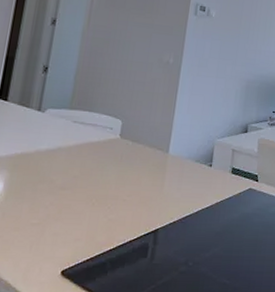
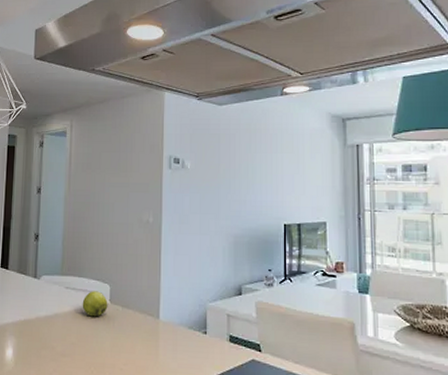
apple: none [89,125,118,151] -> present [82,291,108,317]

